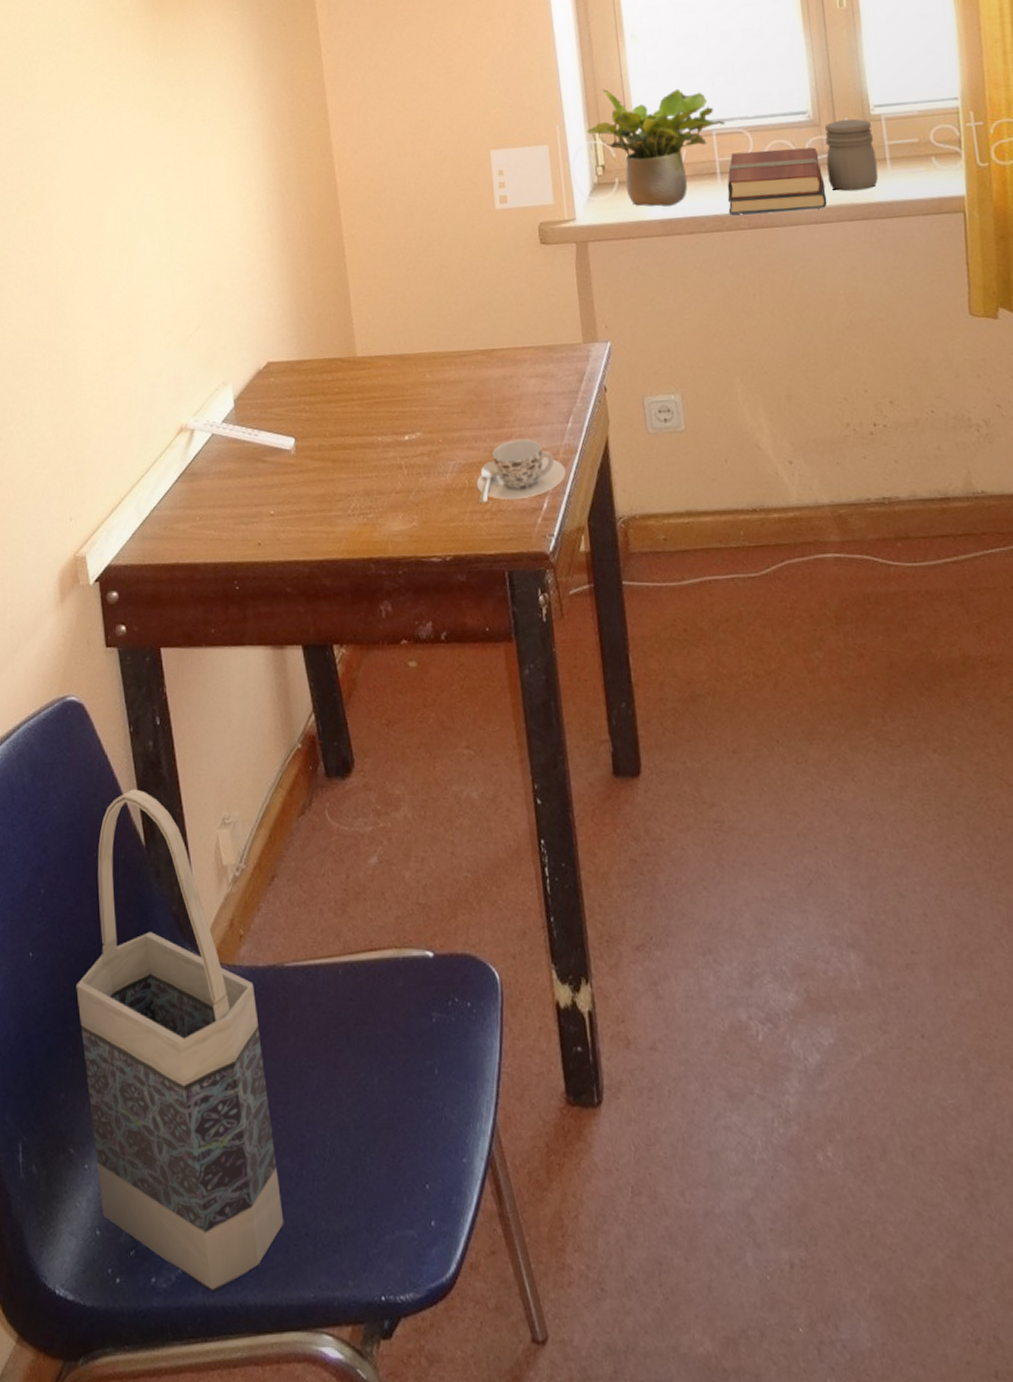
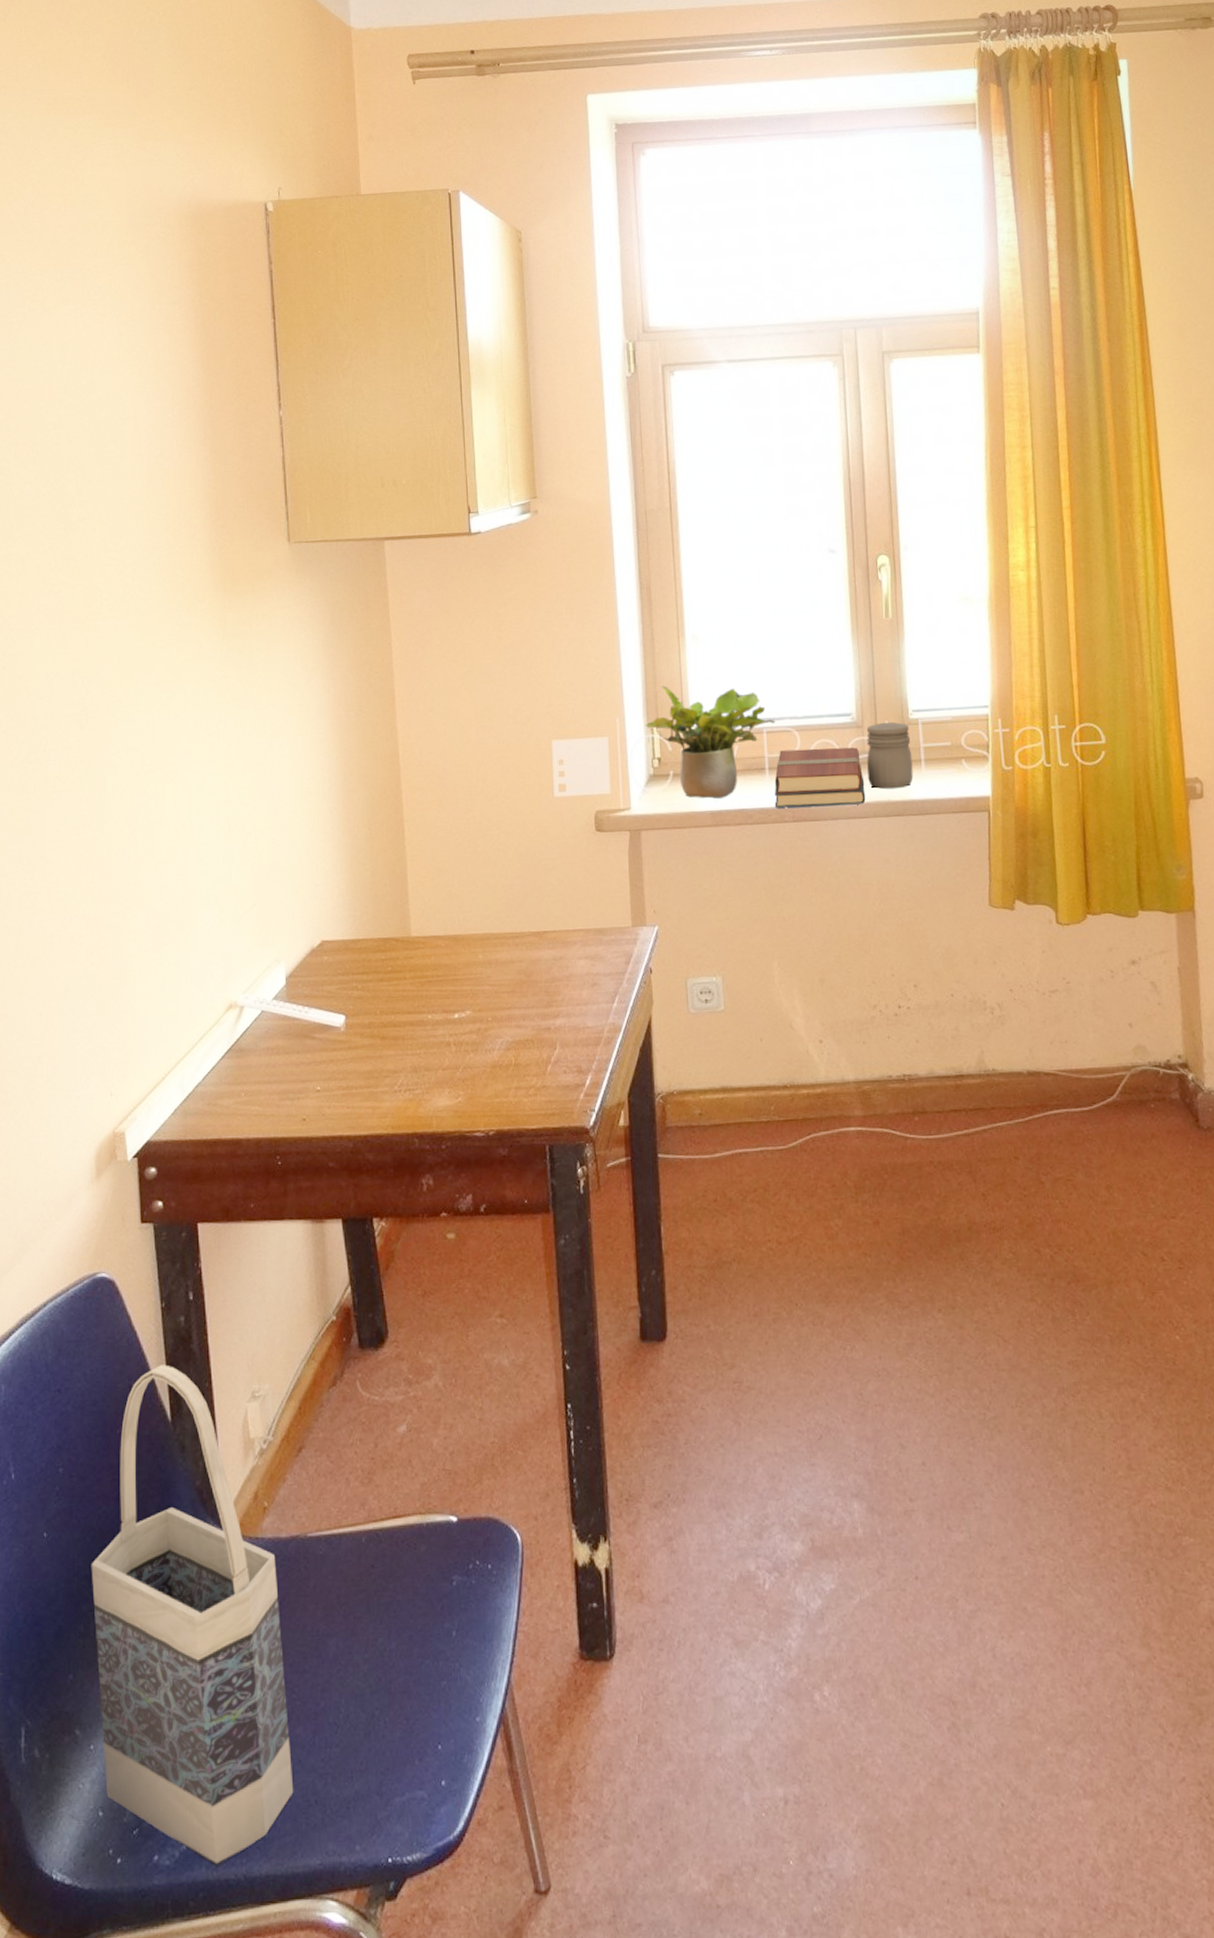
teacup: present [477,439,567,504] -> none [523,1017,610,1080]

